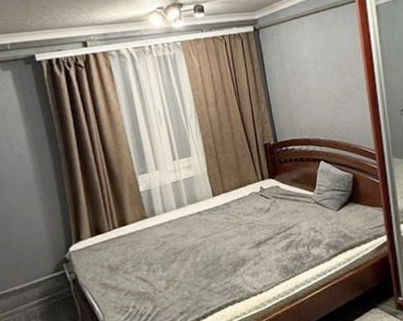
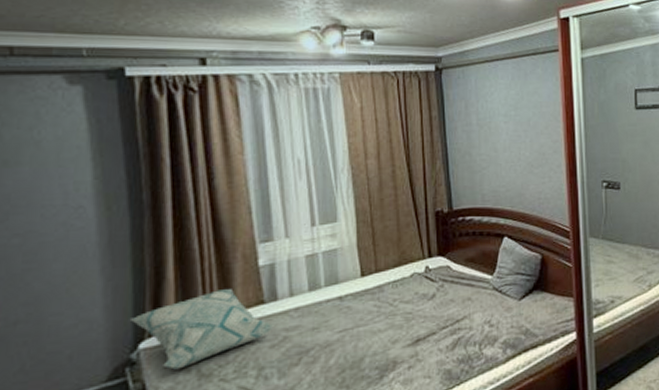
decorative pillow: none [62,209,156,265] -> present [131,289,274,370]

